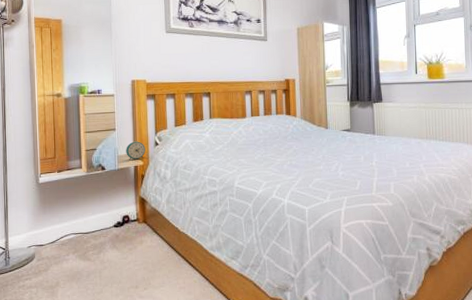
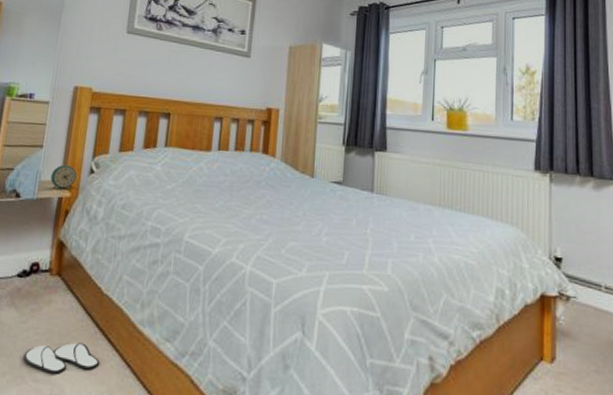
slippers: none [129,267,186,291] -> present [23,342,100,374]

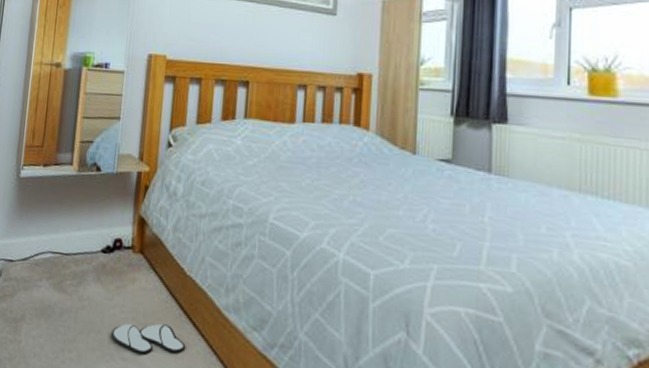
alarm clock: present [50,163,77,189] -> none [129,136,155,163]

